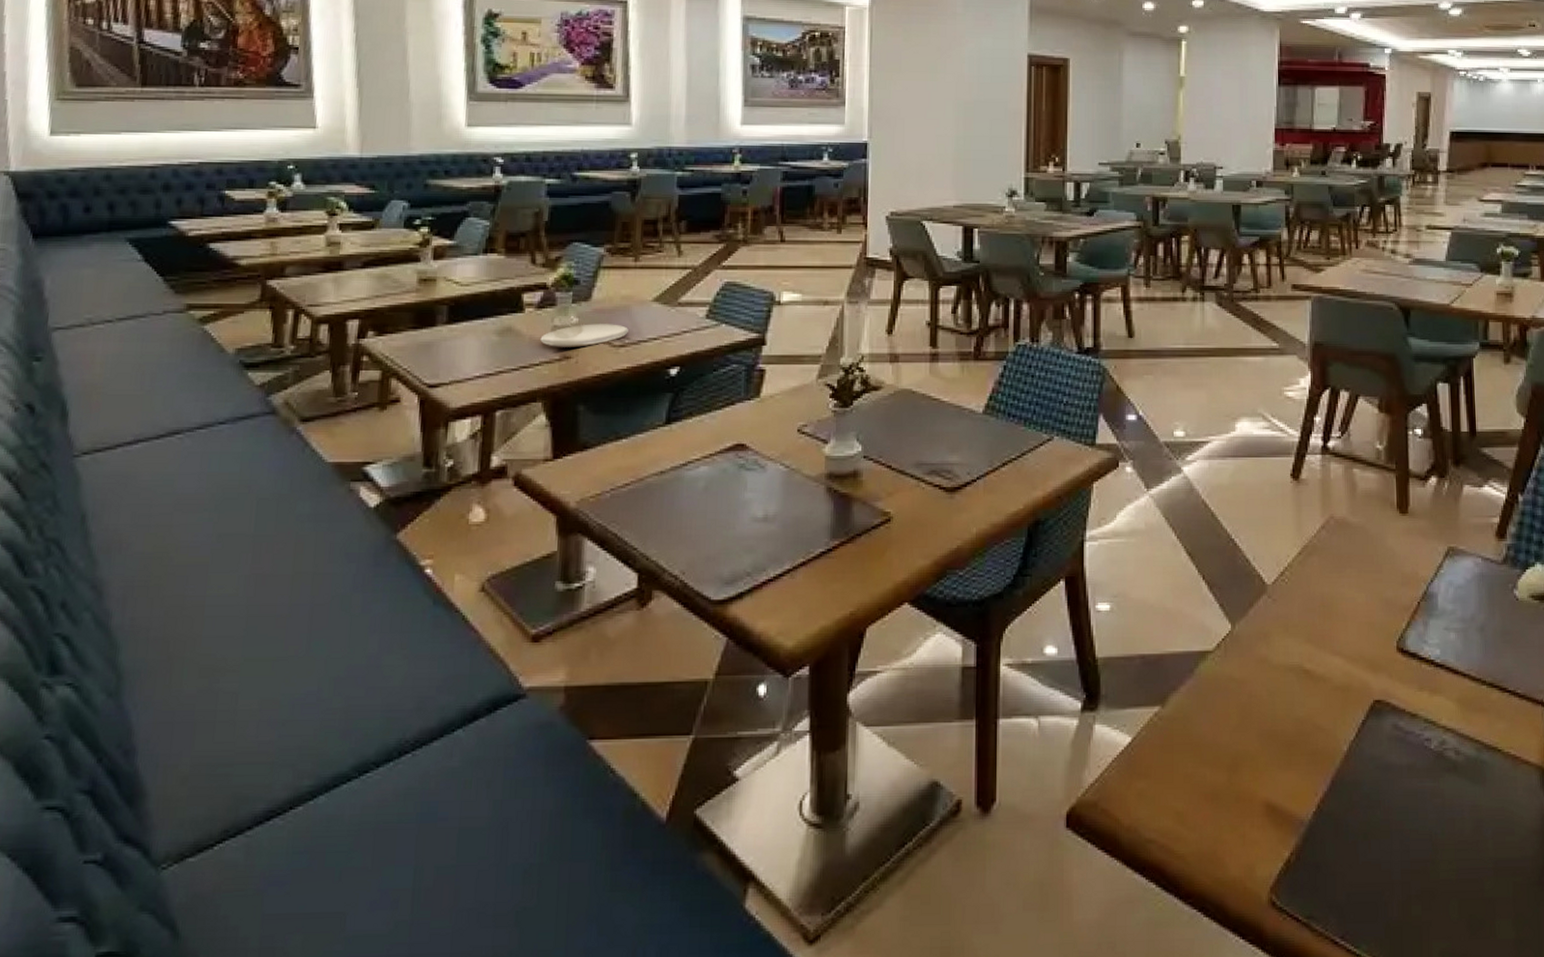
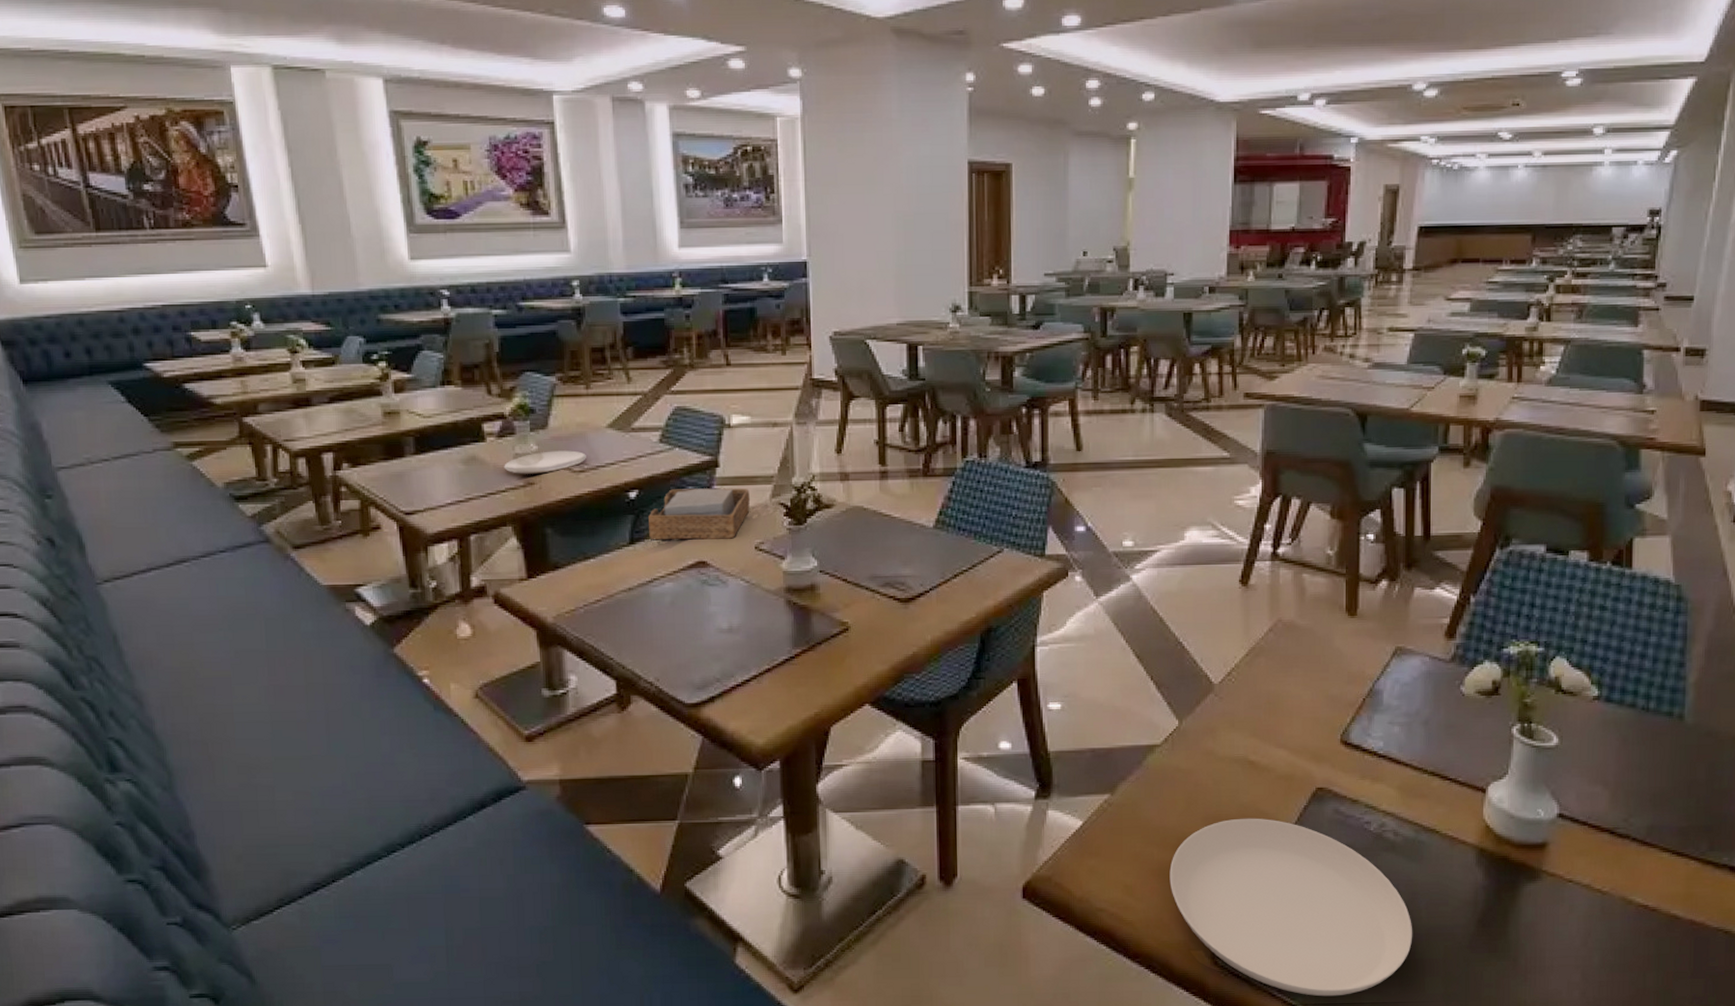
napkin holder: none [686,367,796,421] -> present [647,488,751,540]
saucer: none [1223,734,1480,944] -> present [1169,818,1413,997]

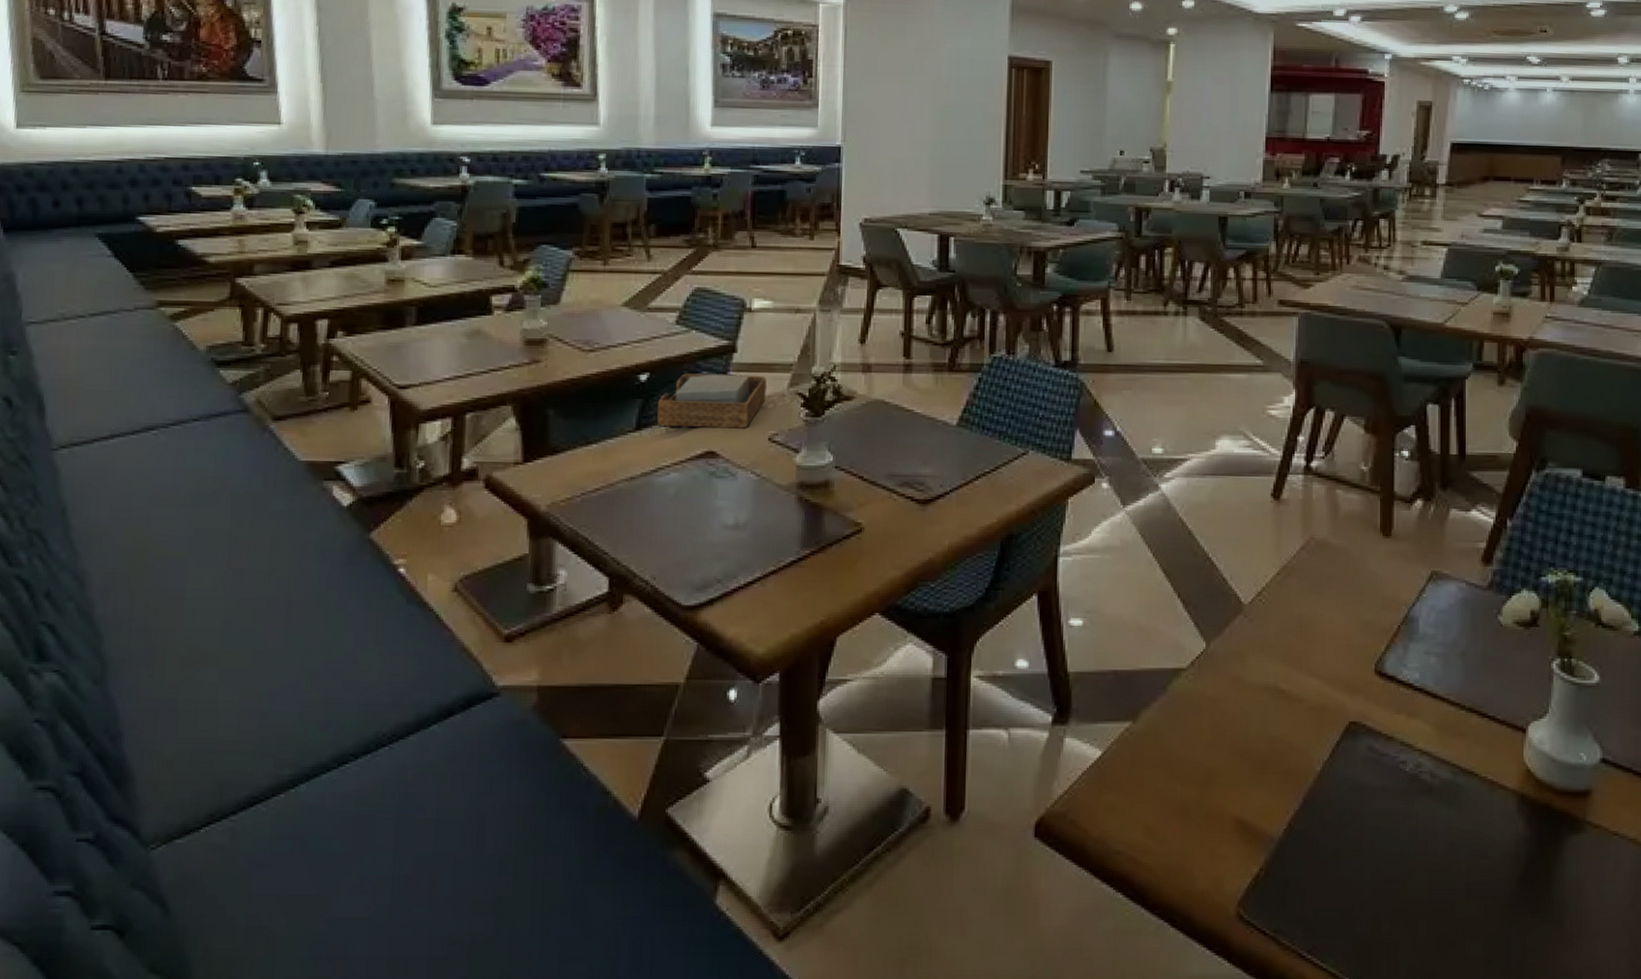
plate: present [504,450,586,474] -> none [509,327,598,351]
saucer: present [1169,818,1413,997] -> none [1193,753,1452,960]

